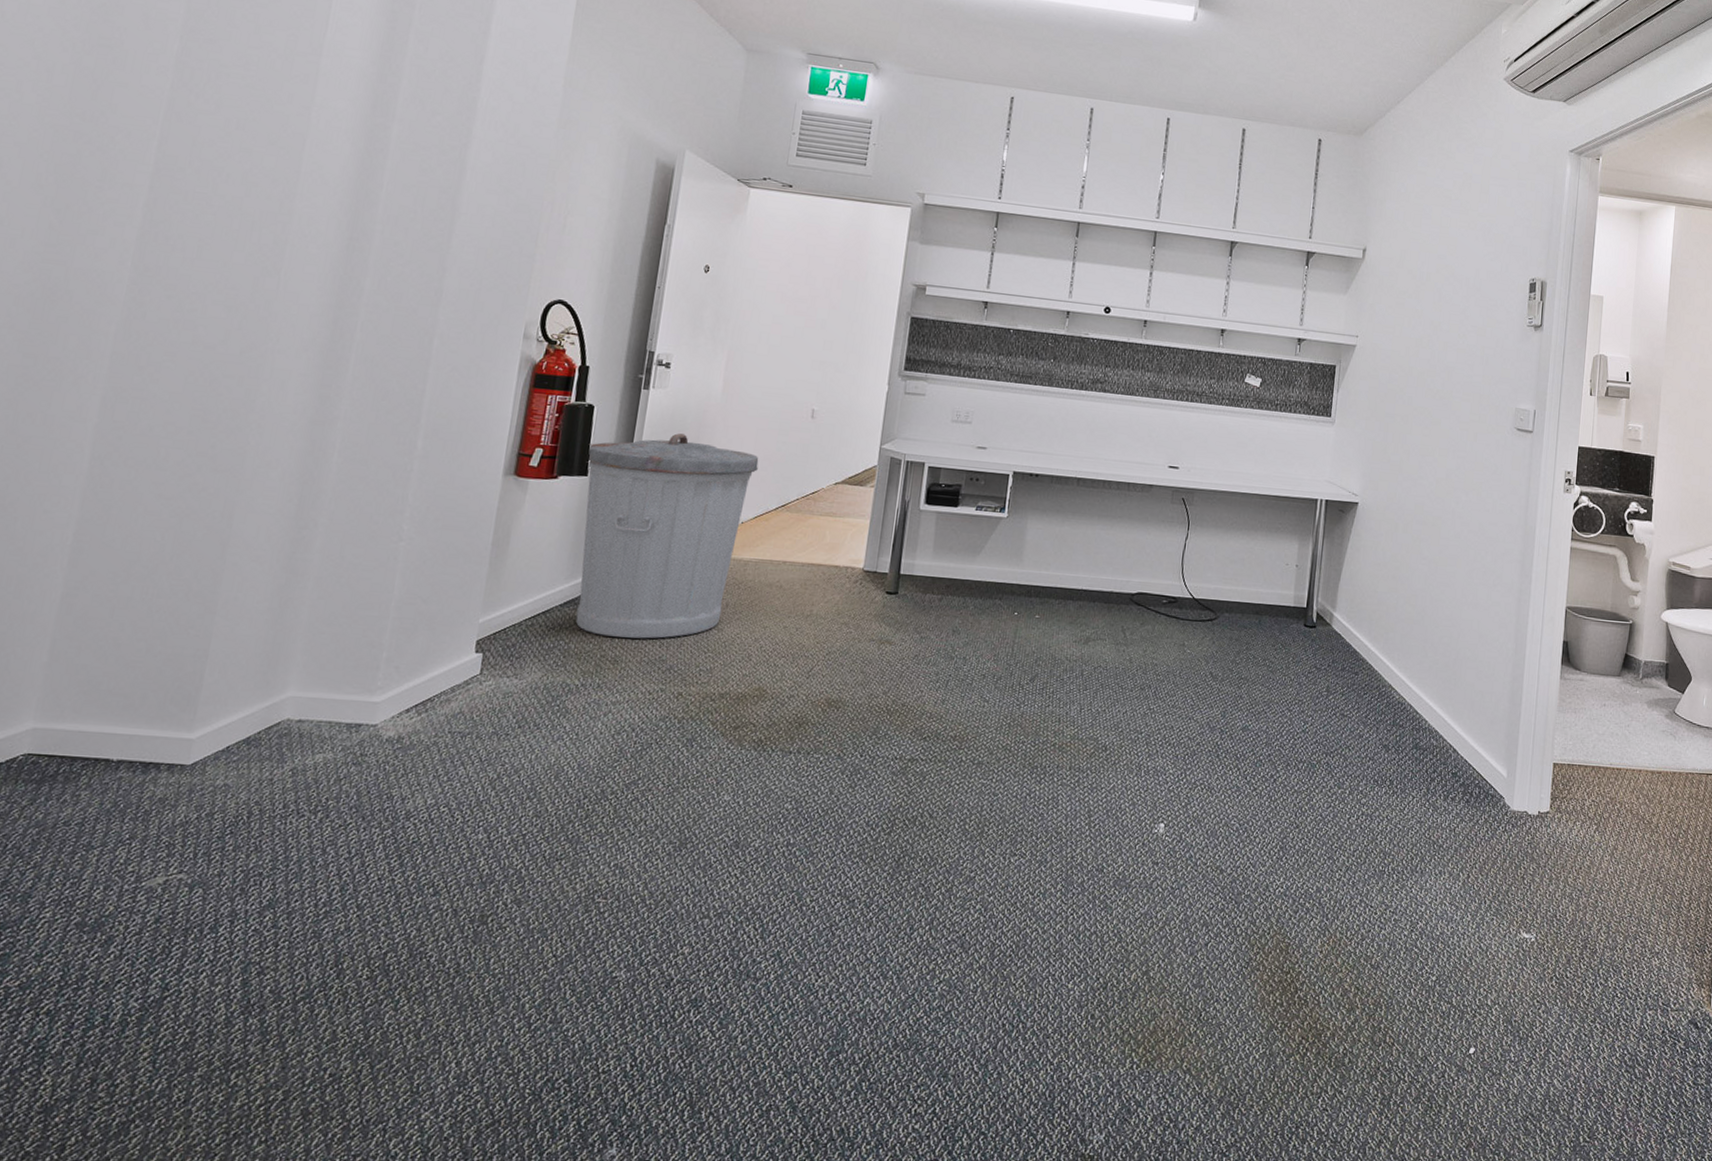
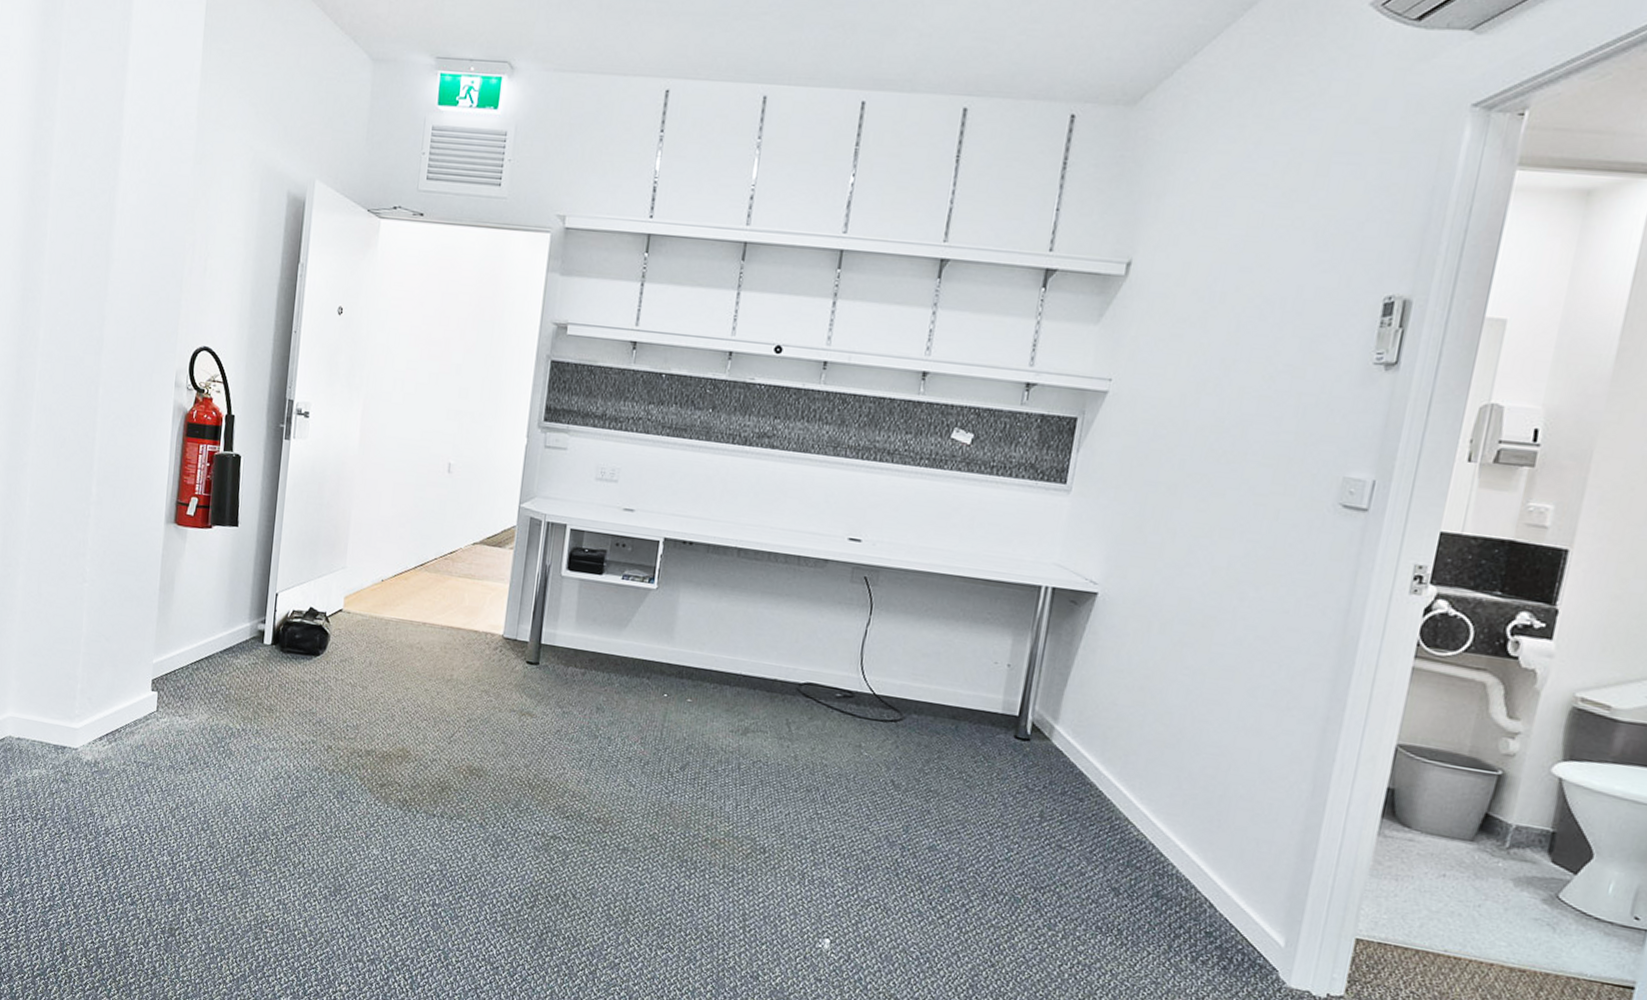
trash can: present [576,433,759,639] -> none [234,486,397,692]

